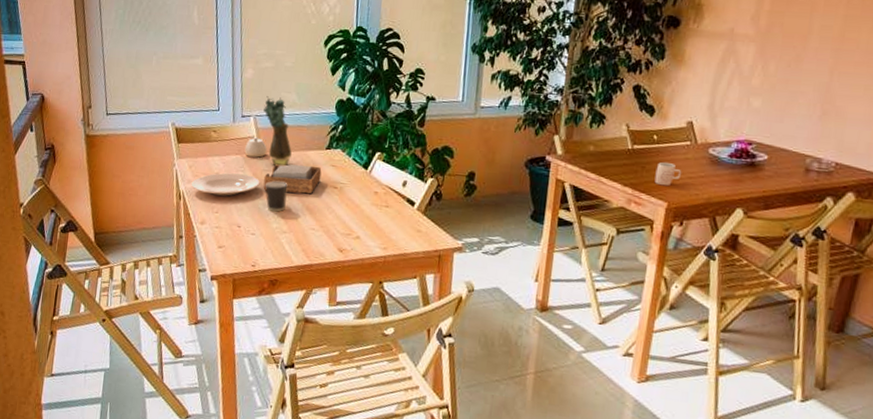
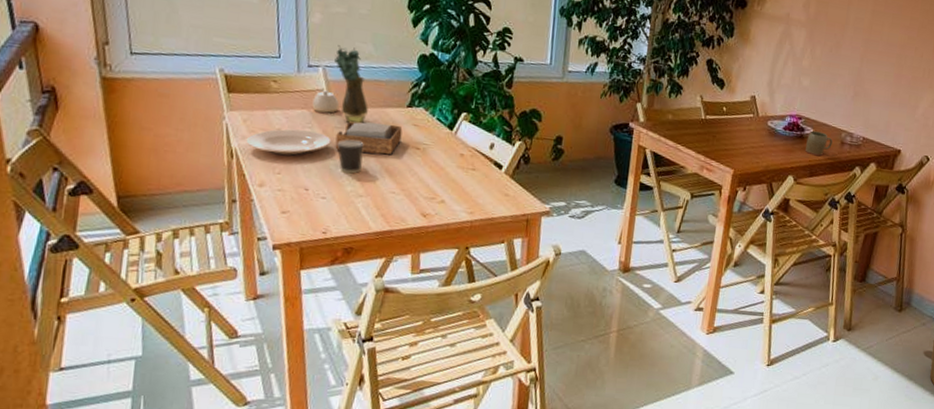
mug: present [654,161,682,187] -> none [723,132,746,155]
mug: none [758,157,794,185] -> present [805,131,833,156]

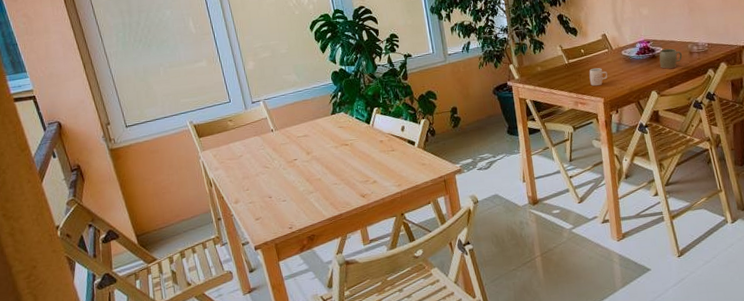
plate: present [246,129,331,156] -> none [218,151,281,176]
sugar bowl: present [312,90,340,113] -> none [260,117,281,136]
vase: present [334,45,369,123] -> none [270,80,303,138]
napkin holder: present [335,121,403,155] -> none [283,130,333,161]
mug: present [337,139,364,174] -> none [285,150,308,178]
mug: none [723,132,746,155] -> present [589,67,608,87]

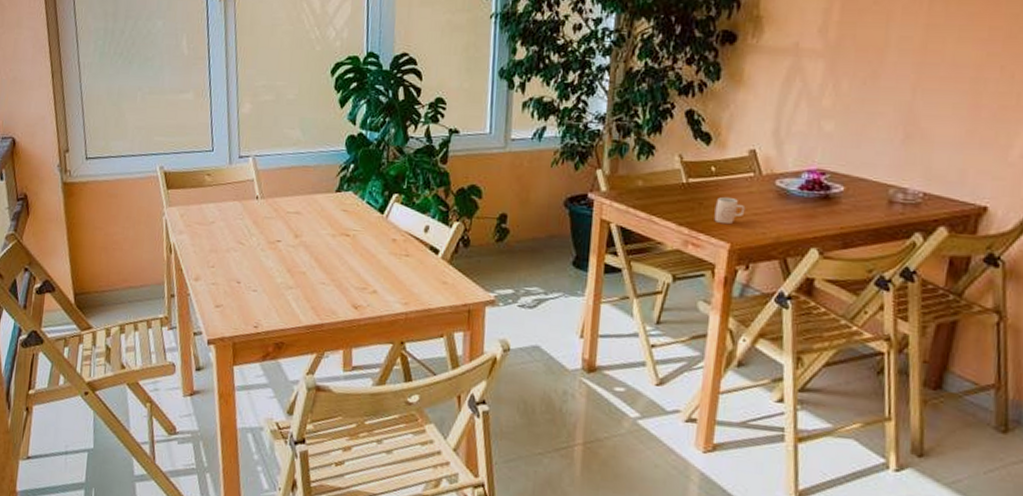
mug: present [659,48,682,69] -> none [834,188,875,220]

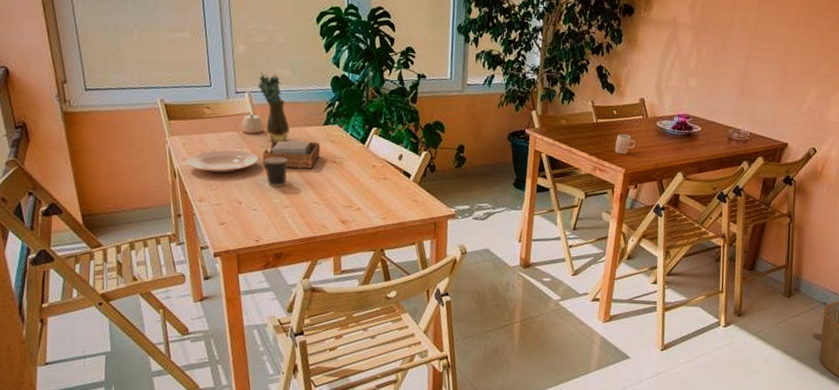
plate: none [183,221,262,248] -> present [186,149,259,173]
sugar bowl: none [243,180,269,203] -> present [241,113,265,134]
vase: none [264,133,297,212] -> present [258,72,290,142]
napkin holder: none [265,209,332,244] -> present [262,140,321,169]
mug: none [267,229,293,265] -> present [264,156,287,187]

